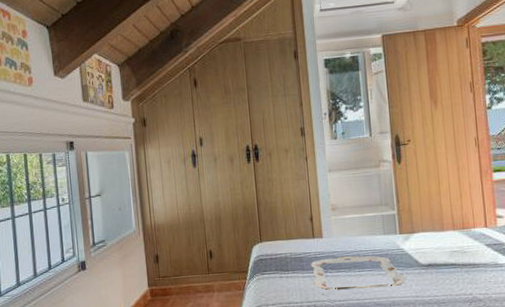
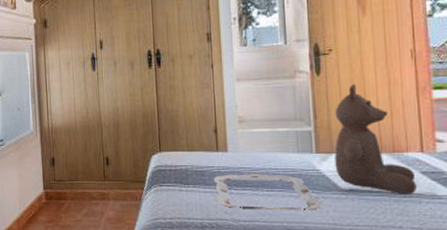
bear: none [414,170,483,266] -> present [334,84,417,195]

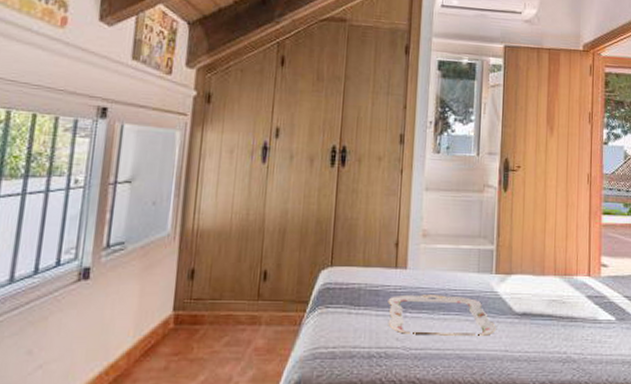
bear: present [334,84,417,195] -> none [512,204,582,319]

